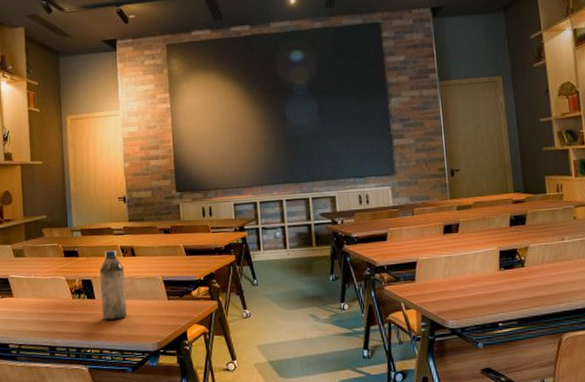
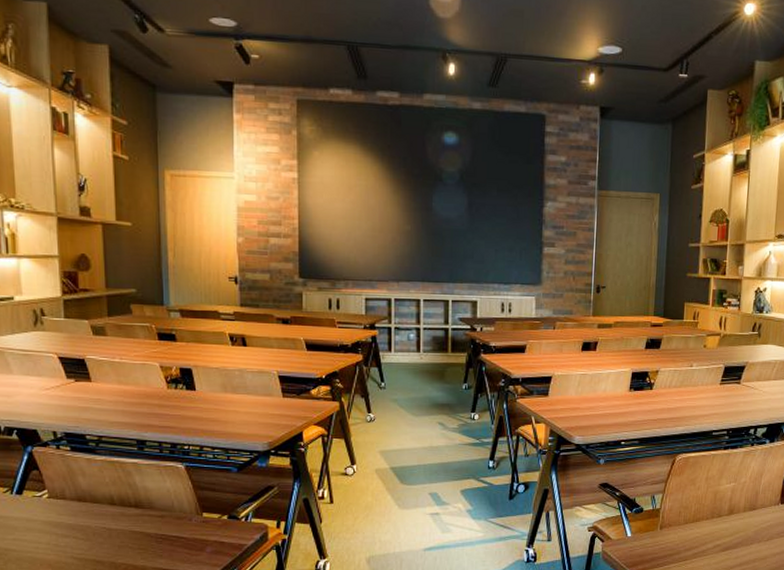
water bottle: present [99,251,127,320] -> none [202,338,233,415]

